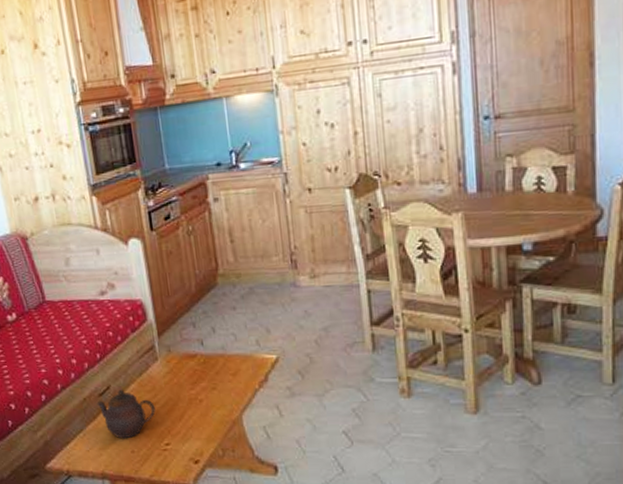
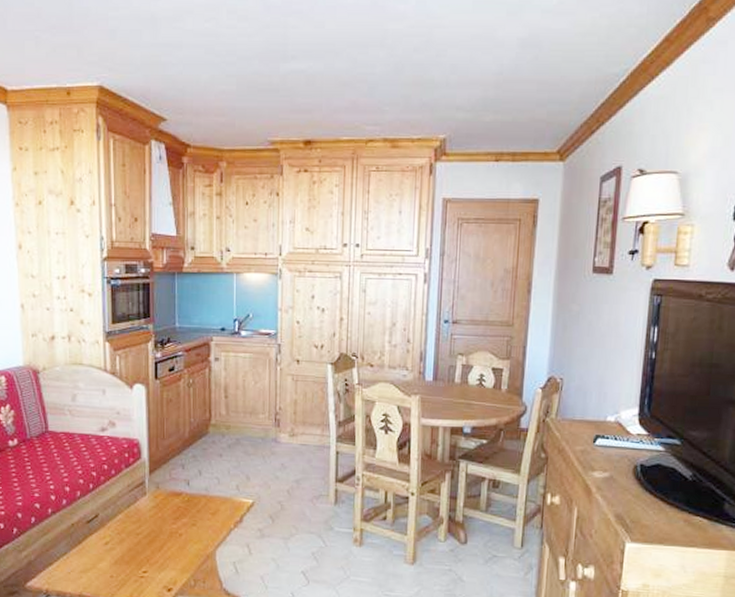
teapot: present [97,389,155,439] -> none [84,518,138,564]

